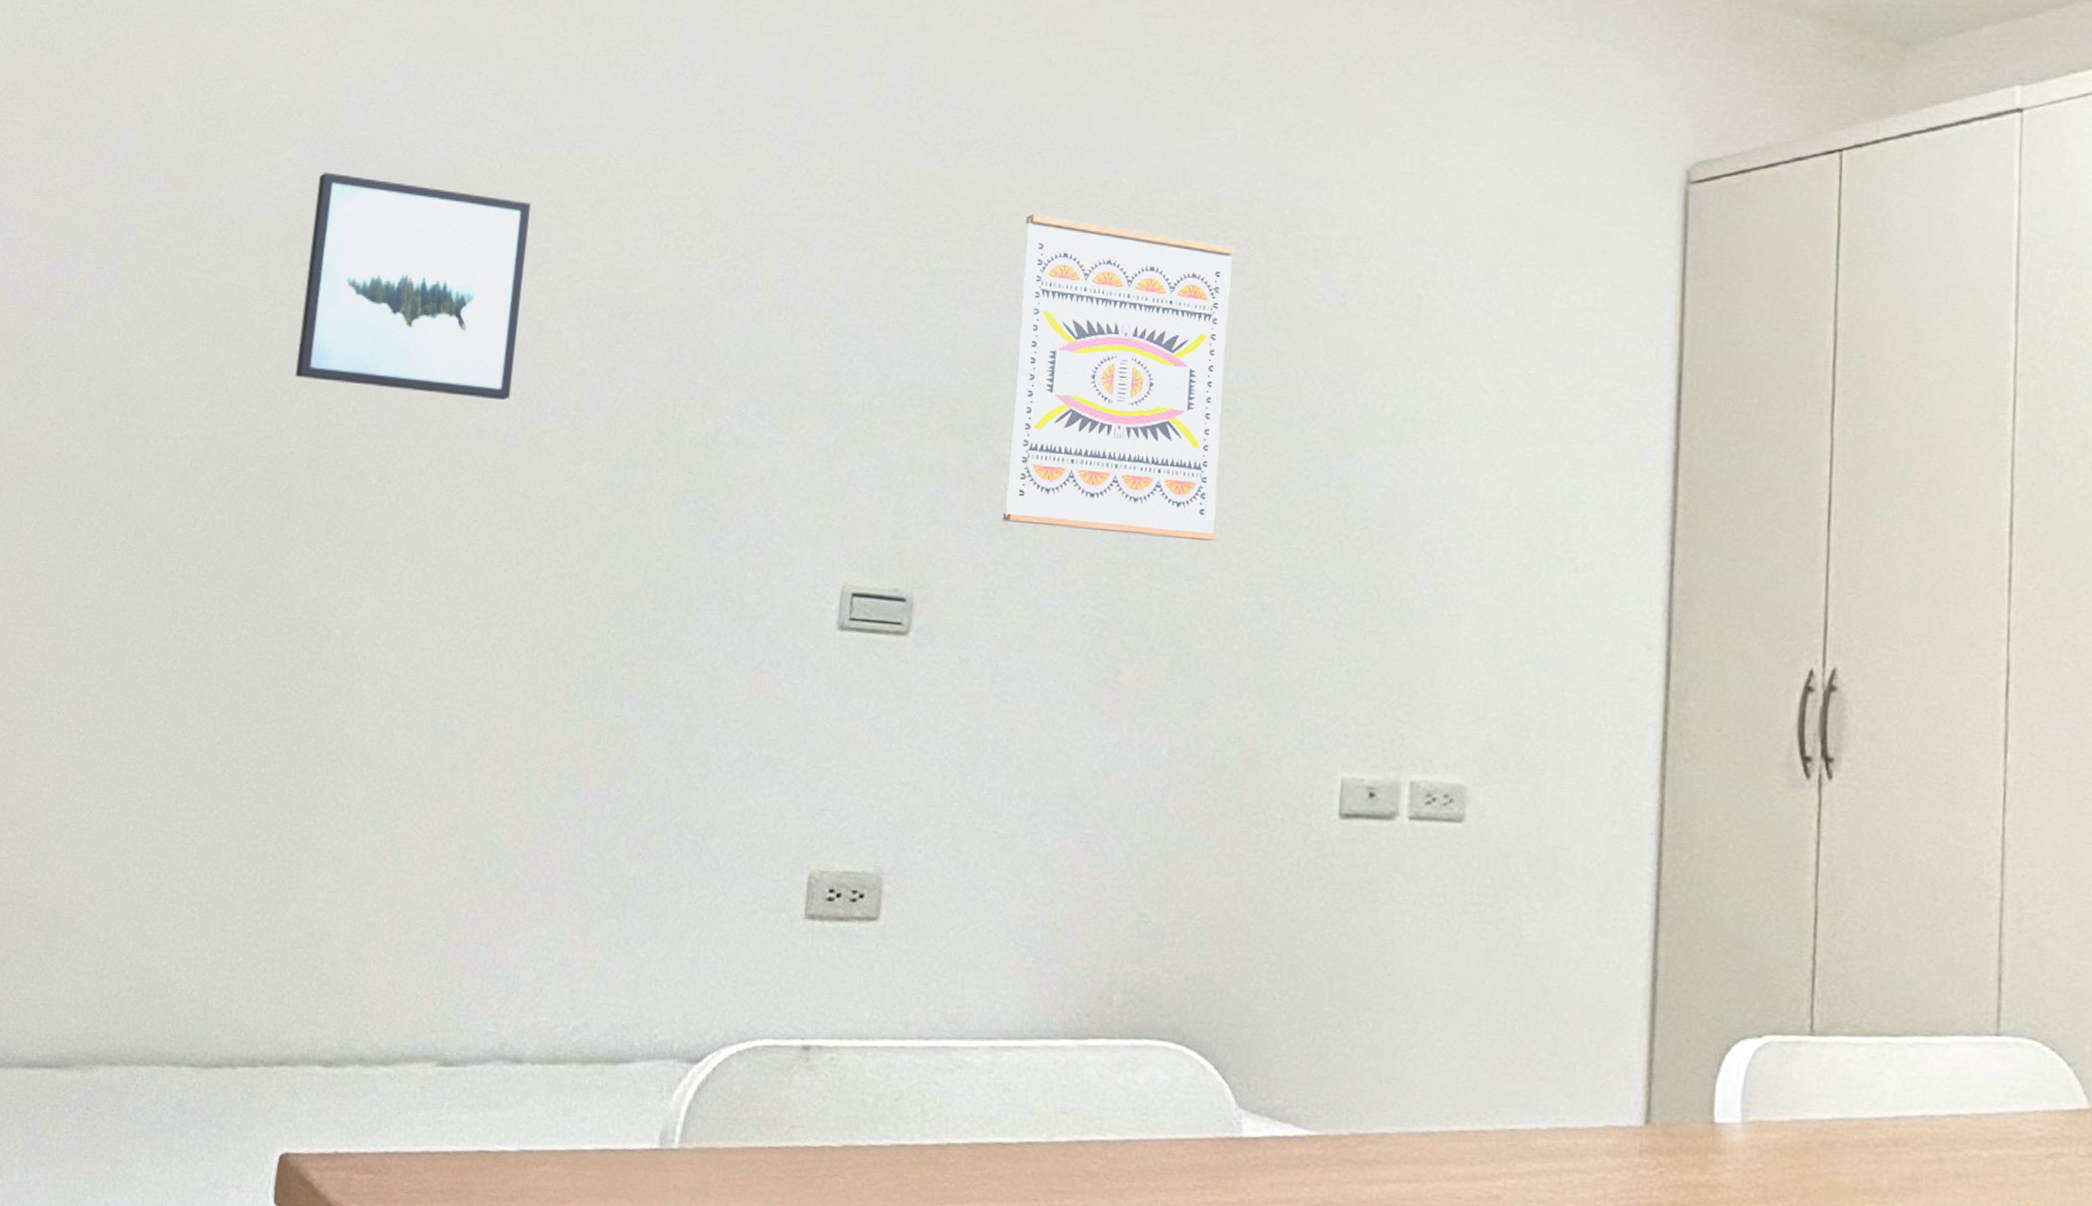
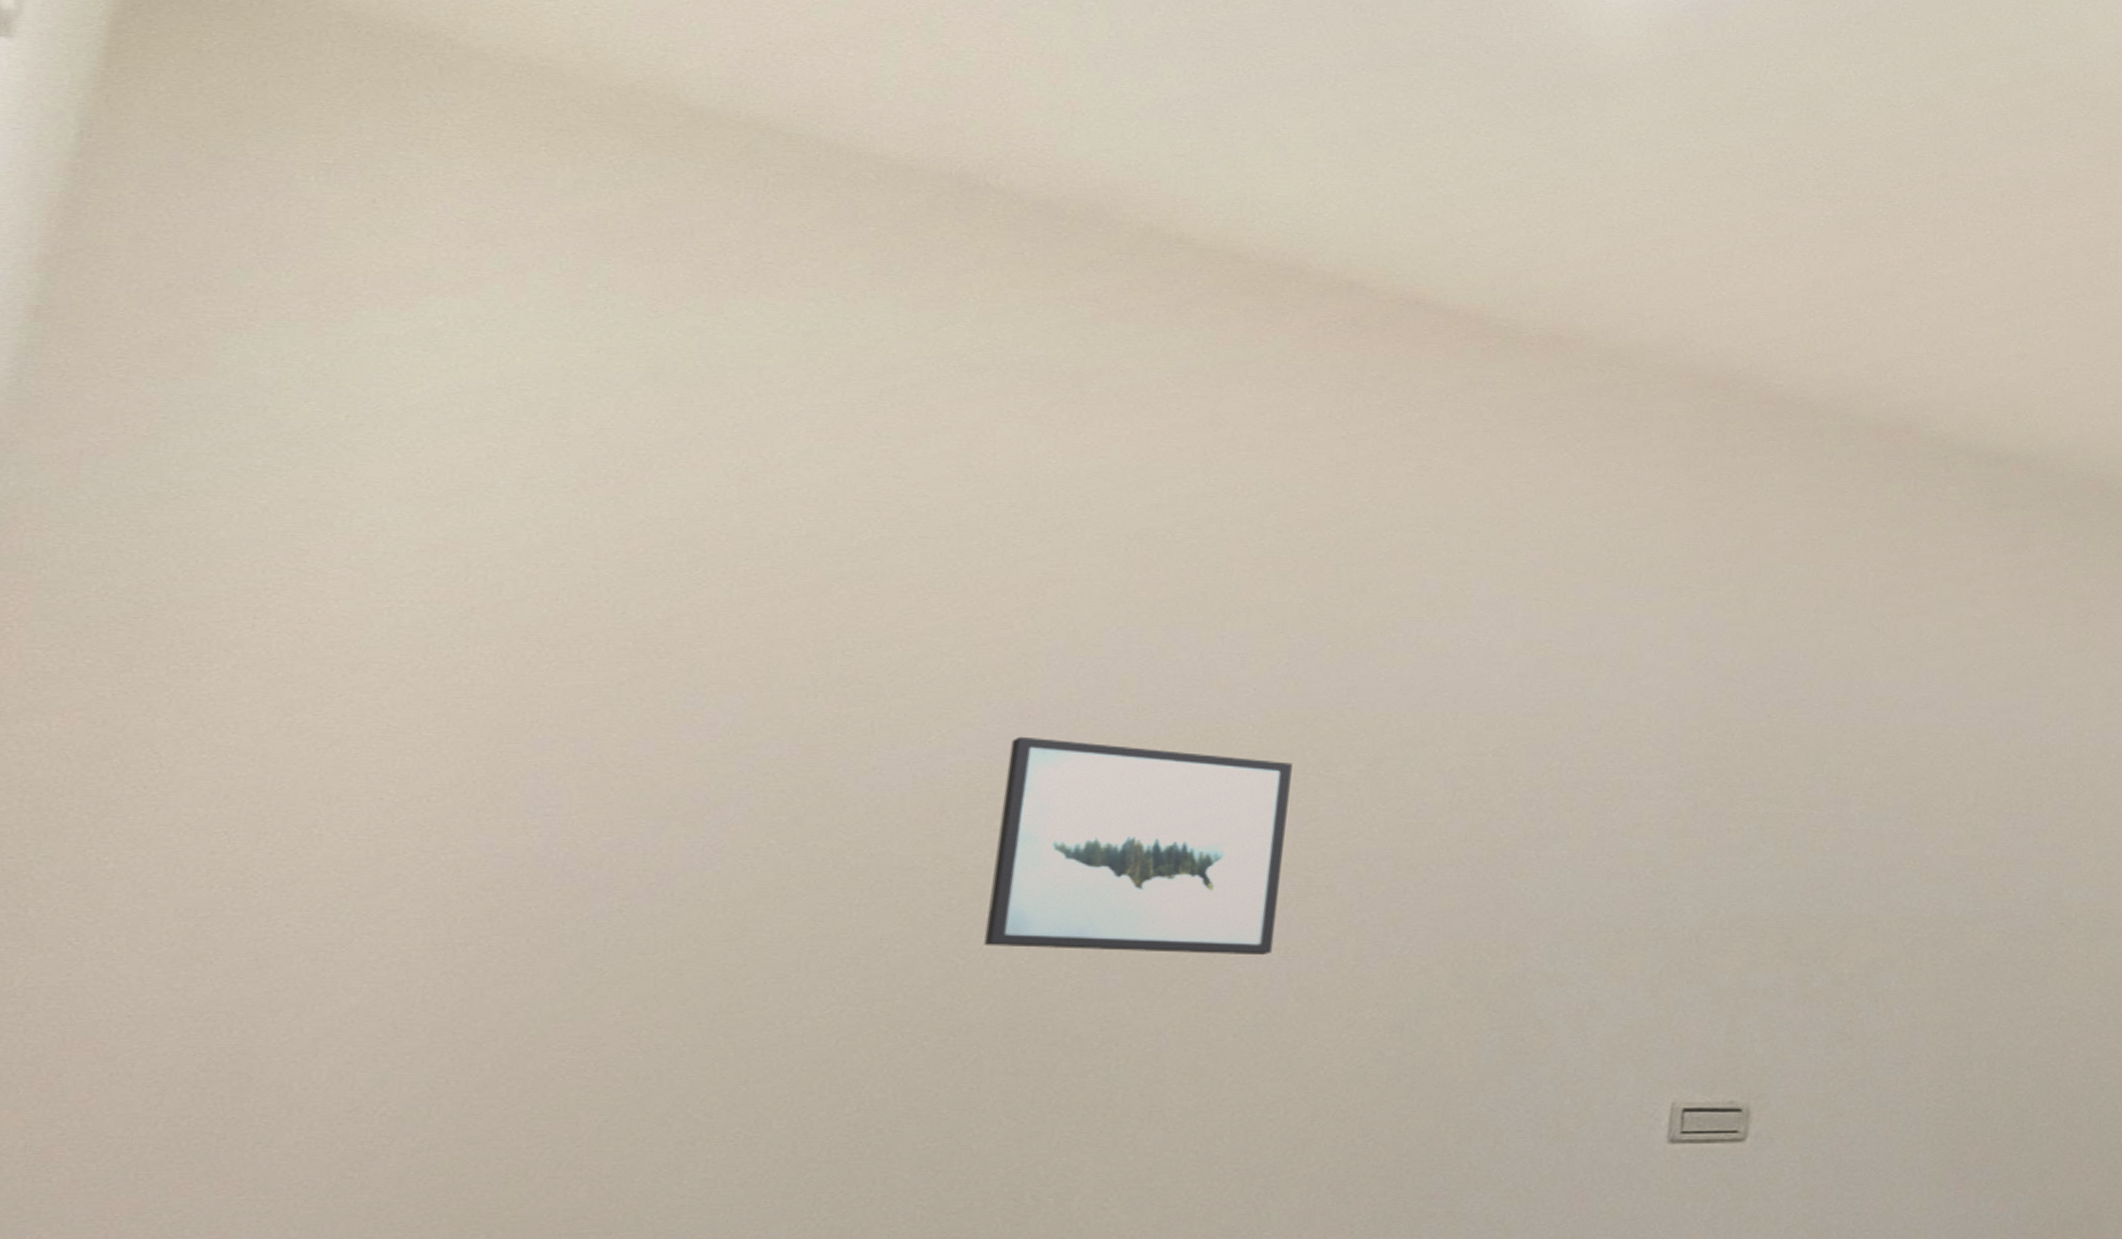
wall art: present [1003,214,1235,542] -> none [1842,763,2065,1035]

